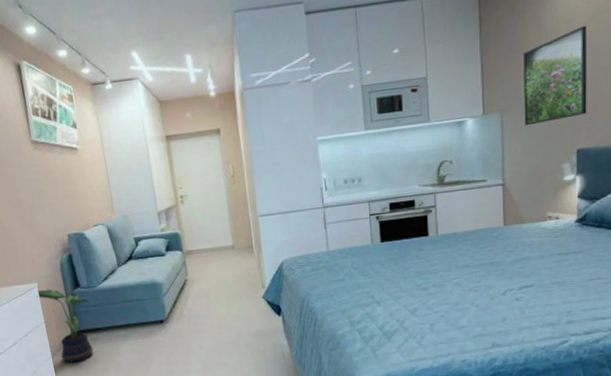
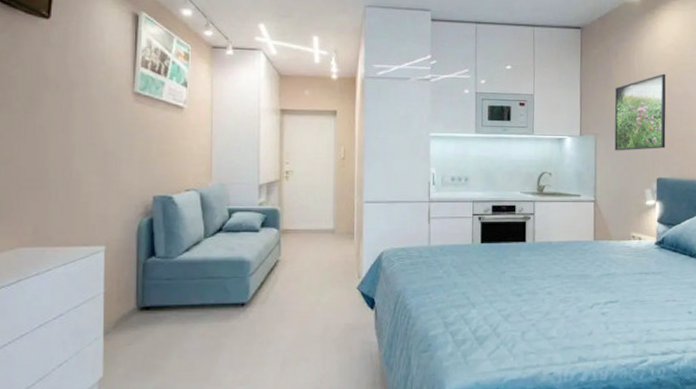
potted plant: present [37,289,93,363] -> none [101,254,164,344]

